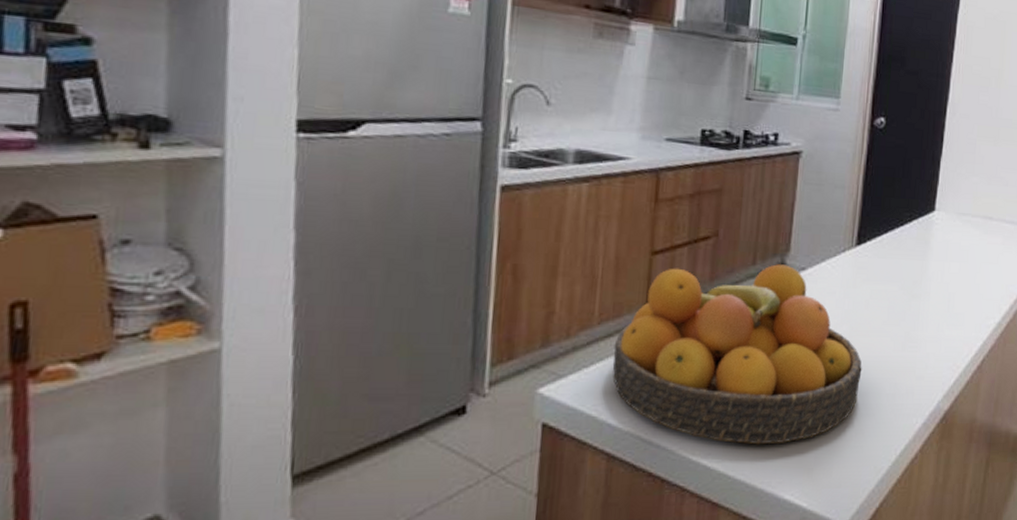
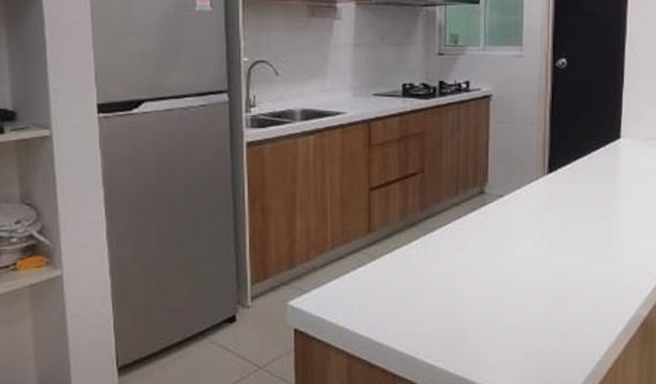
fruit bowl: present [612,264,862,445] -> none [345,193,562,347]

